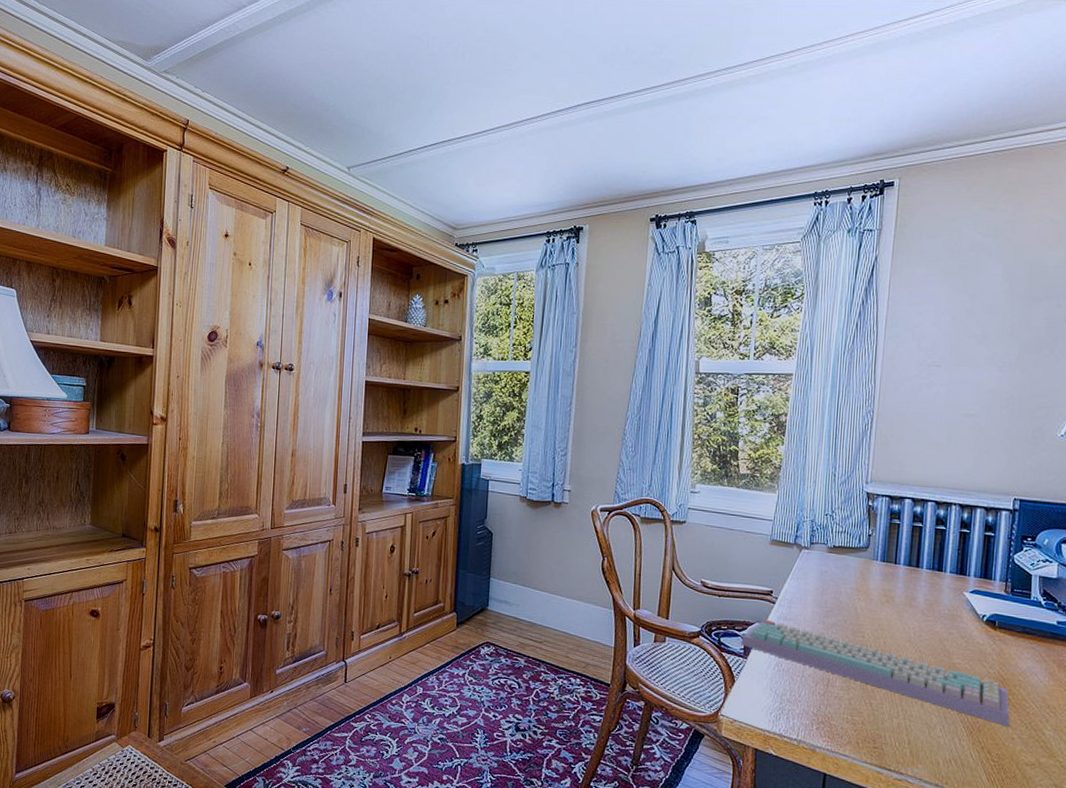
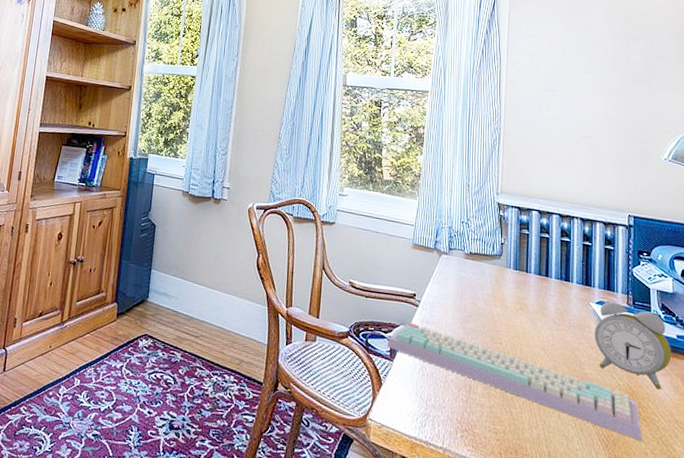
alarm clock: none [966,589,1050,677] -> present [594,300,672,390]

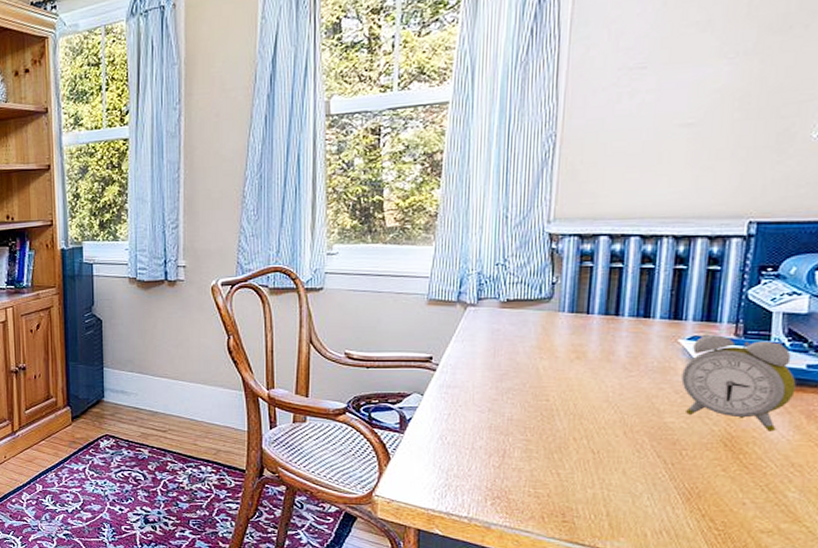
keyboard: present [387,322,643,441] -> none [396,389,741,490]

